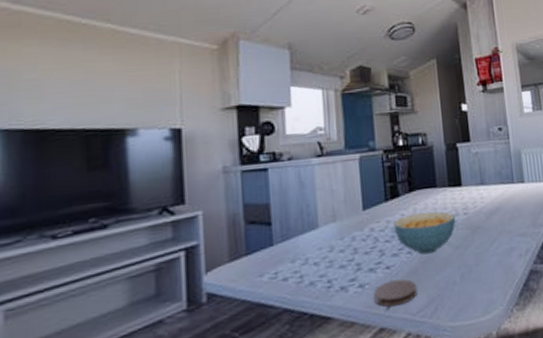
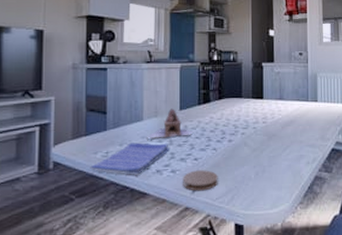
dish towel: none [255,252,354,299] -> present [90,143,169,175]
teapot: none [324,209,382,251] -> present [146,109,194,140]
cereal bowl: present [393,211,456,255] -> none [203,117,256,152]

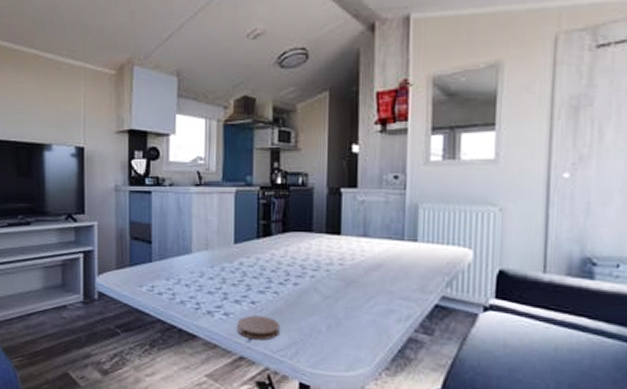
dish towel: present [90,143,169,175] -> none [135,278,222,314]
teapot: present [146,109,194,140] -> none [195,241,251,276]

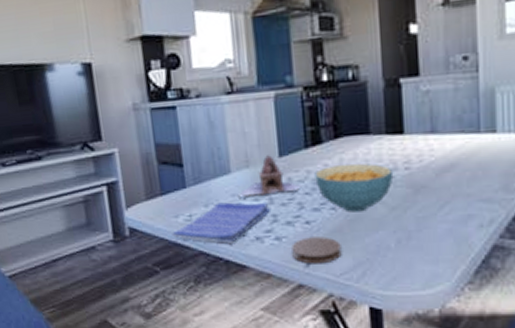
dish towel: none [135,278,222,314] -> present [172,202,270,243]
teapot: none [195,241,251,276] -> present [237,155,302,198]
cereal bowl: none [263,255,330,298] -> present [314,163,394,212]

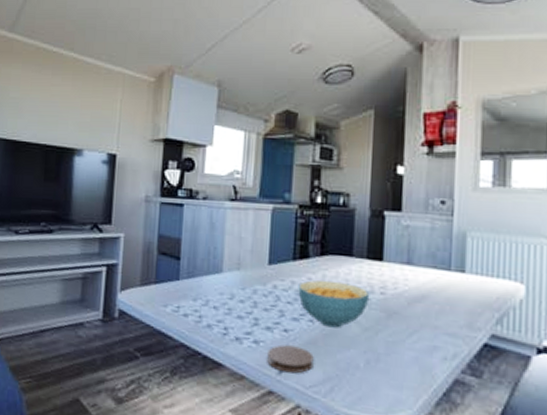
dish towel: present [172,202,270,243] -> none [158,298,253,340]
teapot: present [237,155,302,198] -> none [225,261,285,298]

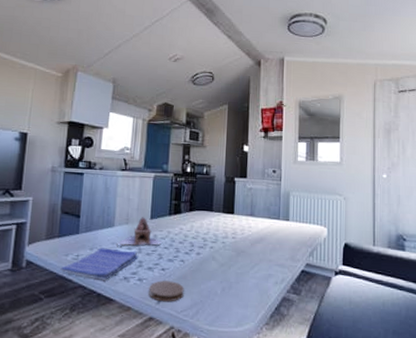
dish towel: none [158,298,253,340] -> present [60,248,138,280]
teapot: none [225,261,285,298] -> present [116,217,163,246]
cereal bowl: present [298,280,370,328] -> none [173,229,225,265]

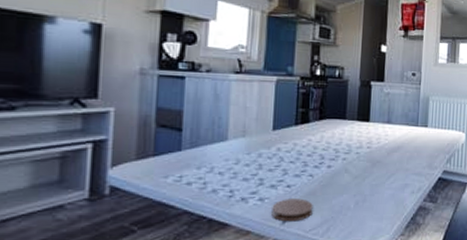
dish towel: present [60,248,138,280] -> none [158,166,258,203]
teapot: present [116,217,163,246] -> none [230,128,288,163]

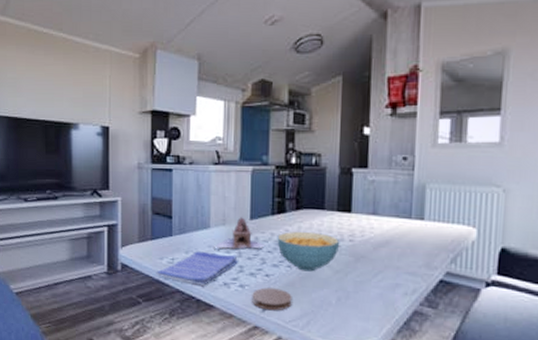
dish towel: none [158,166,258,203] -> present [156,251,238,286]
teapot: none [230,128,288,163] -> present [213,217,266,249]
cereal bowl: none [299,140,359,179] -> present [277,231,340,272]

